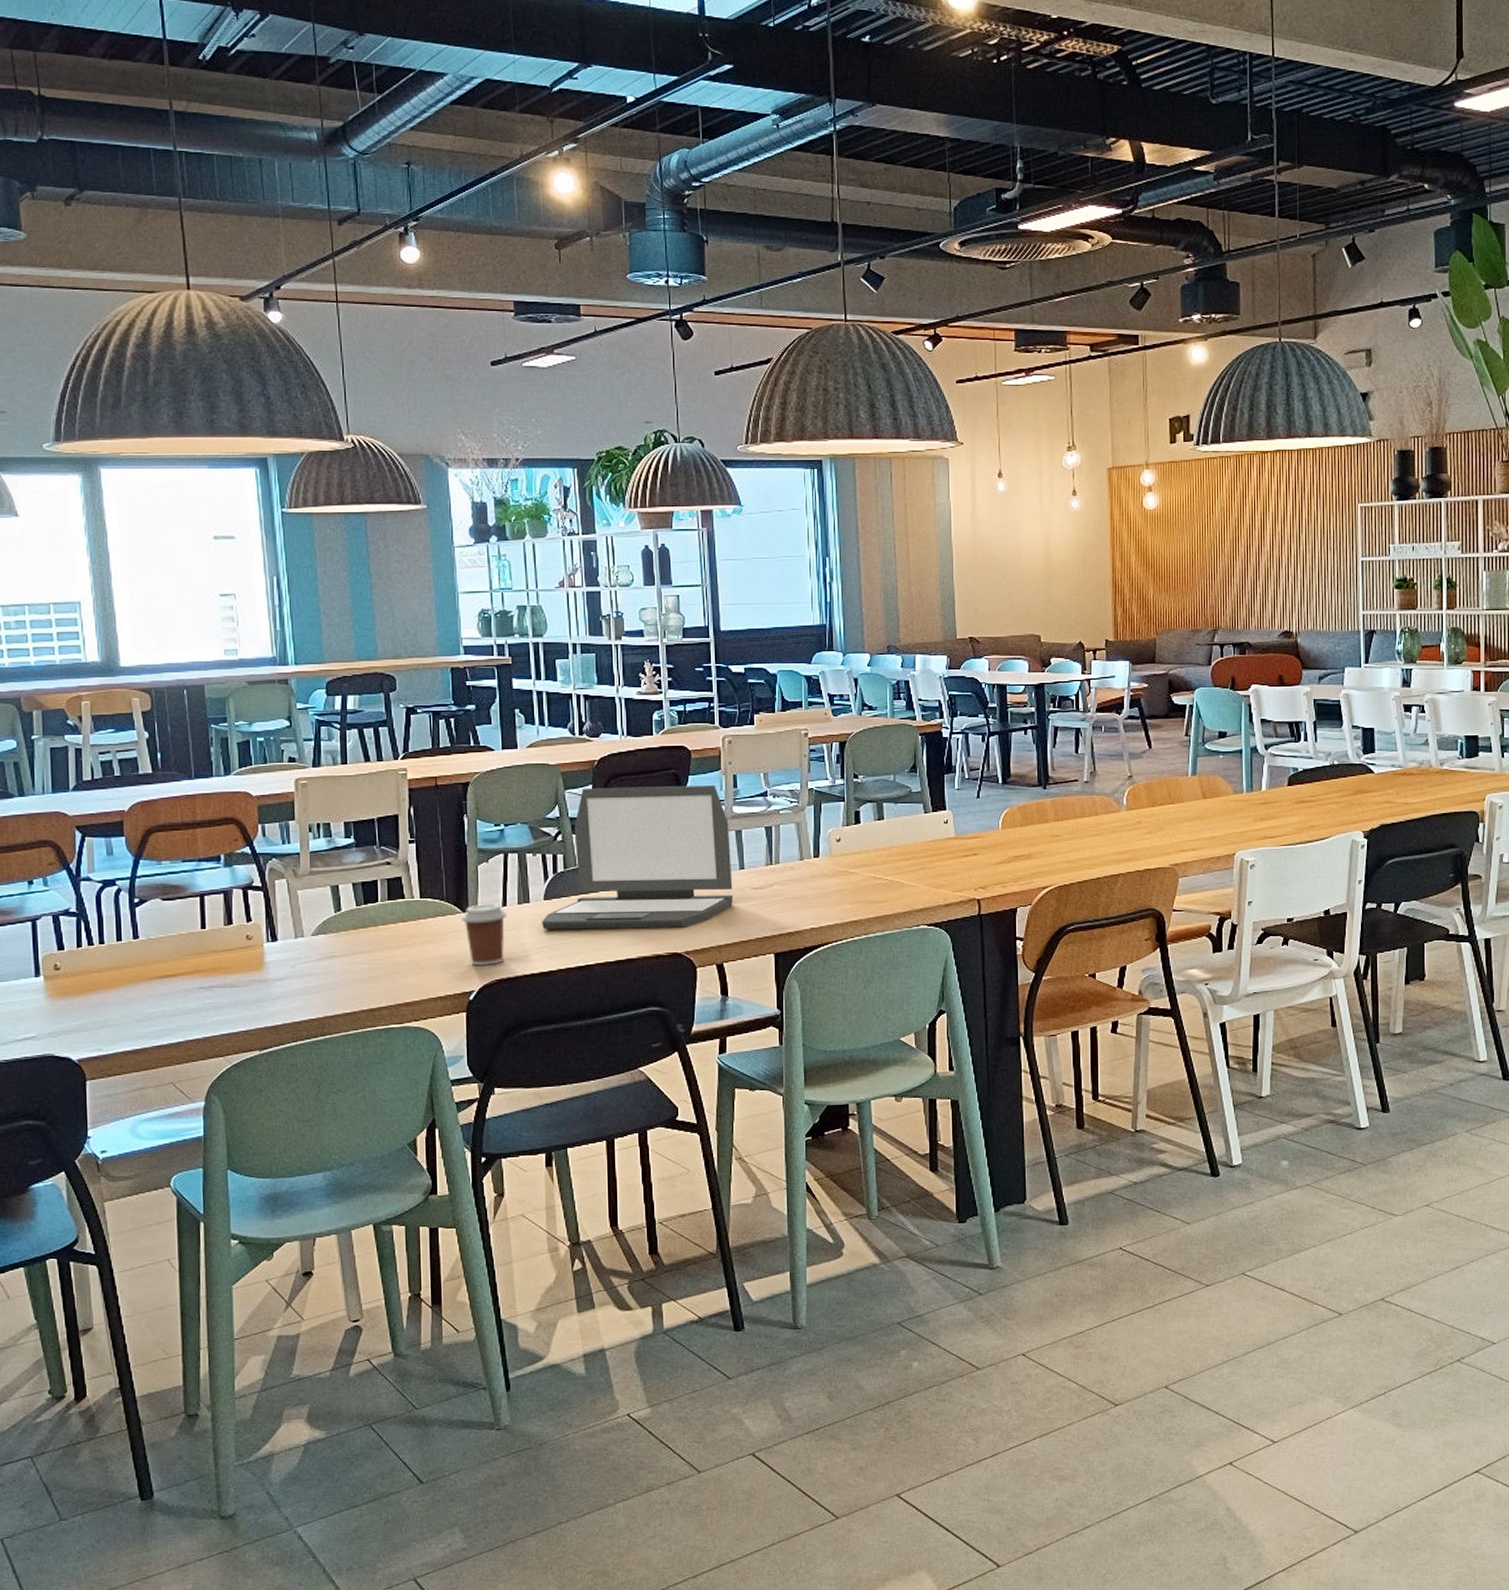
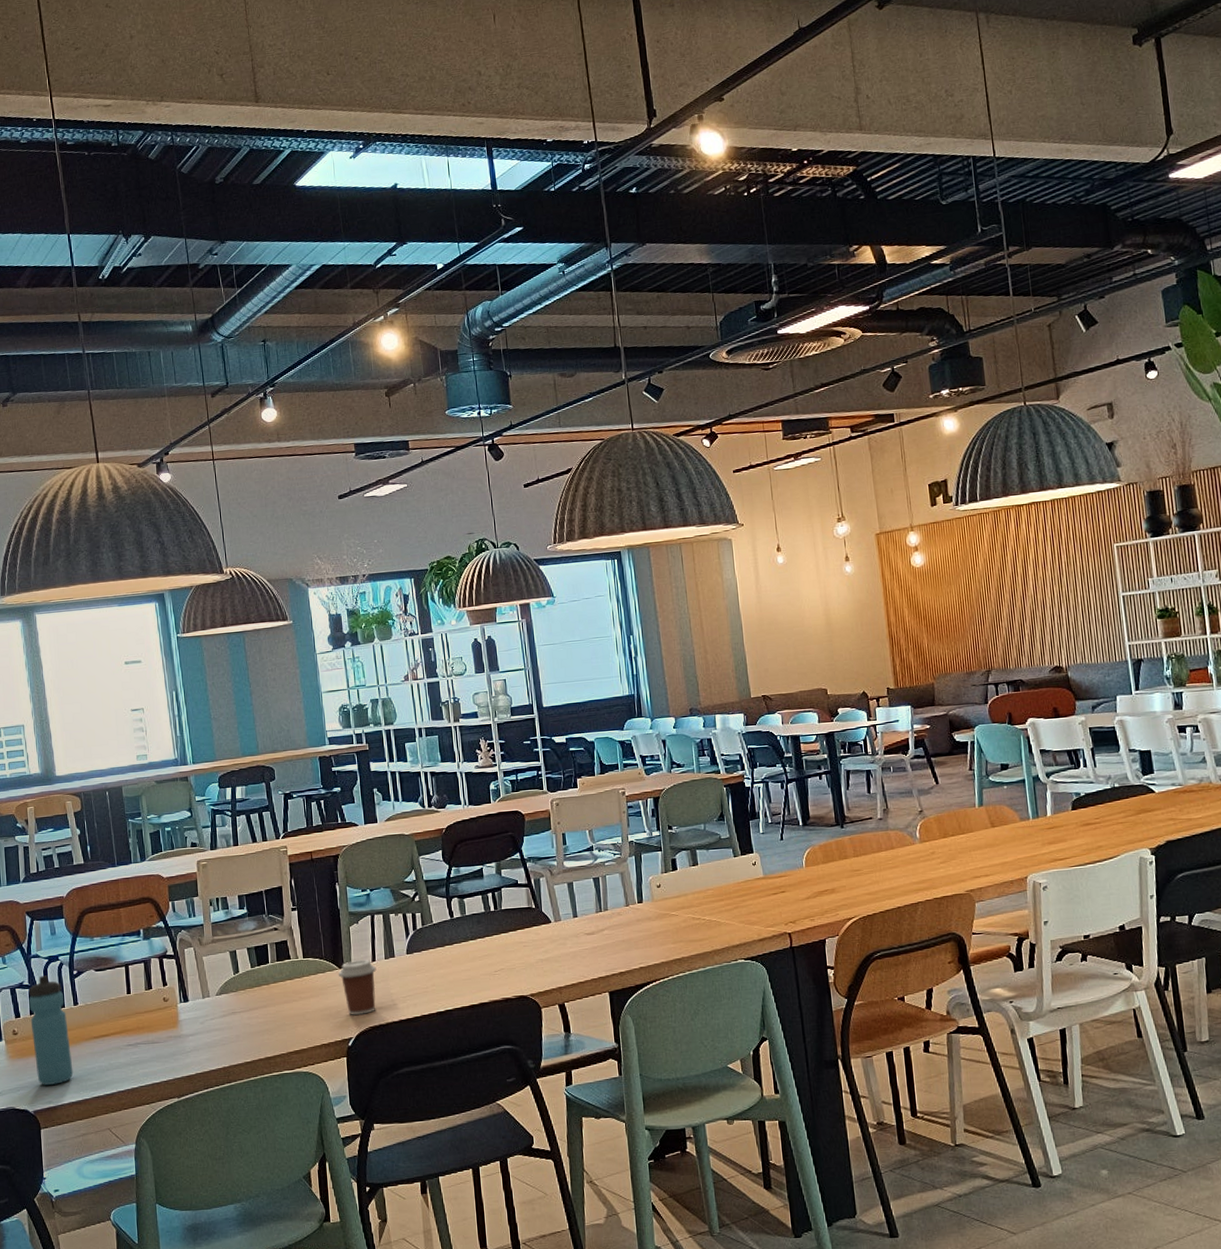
water bottle: none [76,902,130,1030] -> present [28,975,73,1085]
laptop: present [542,784,733,929] -> none [406,843,570,980]

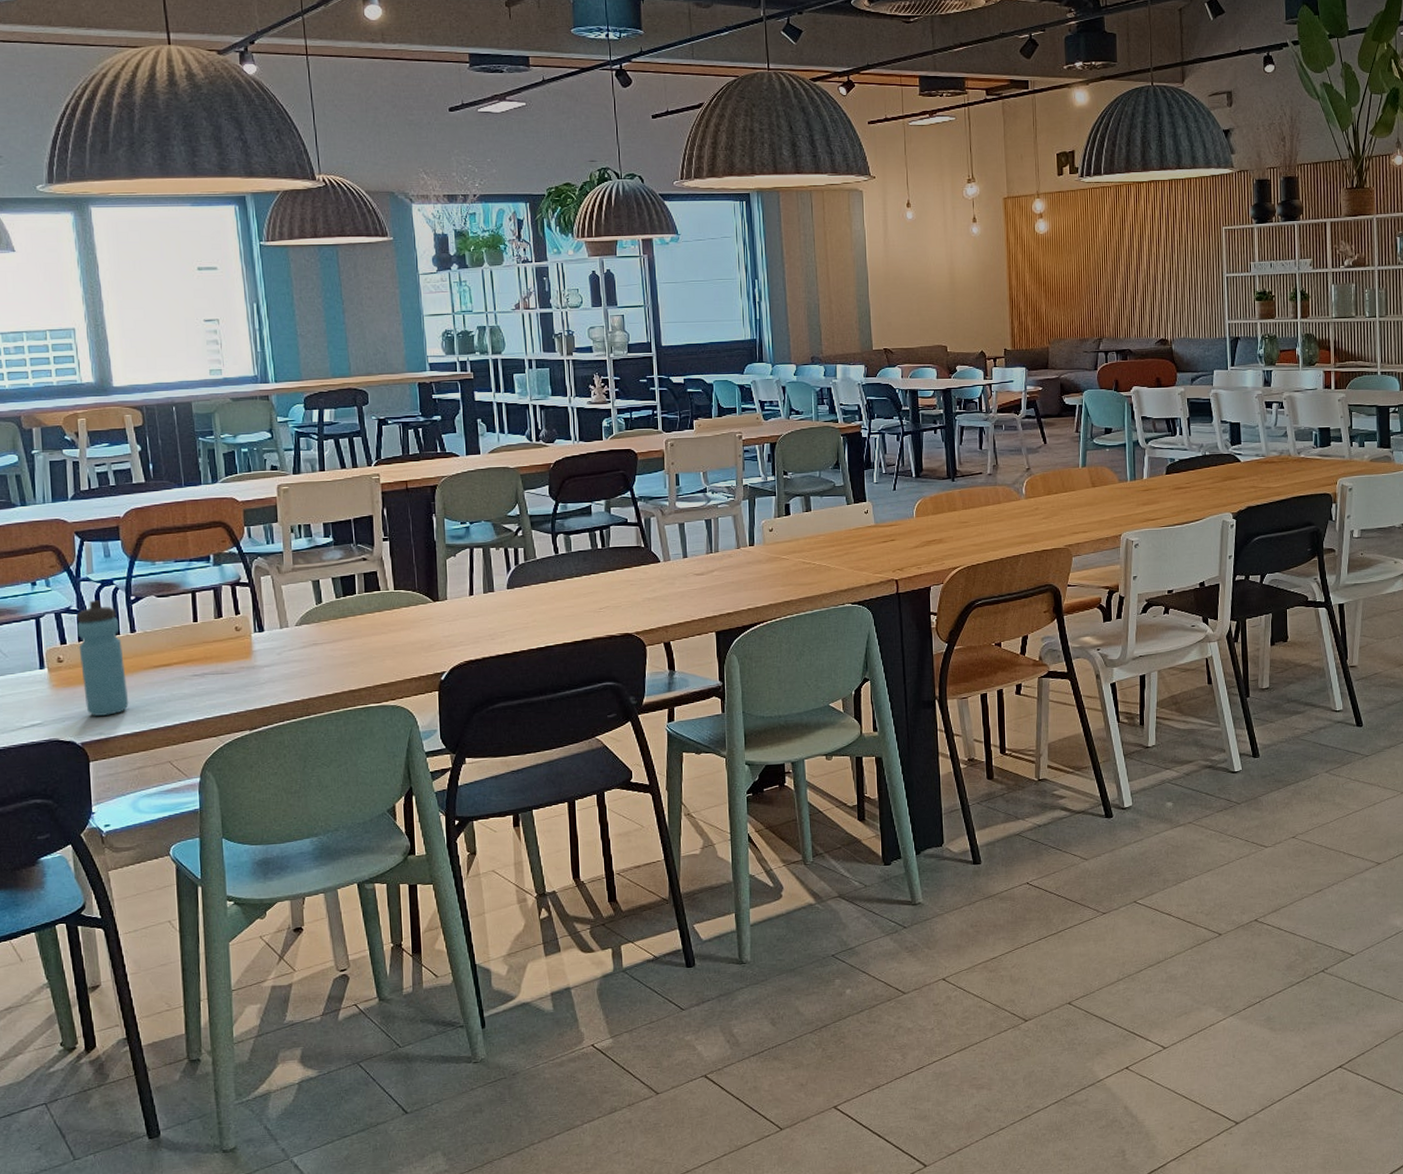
coffee cup: present [339,959,377,1016] -> none [433,593,474,650]

